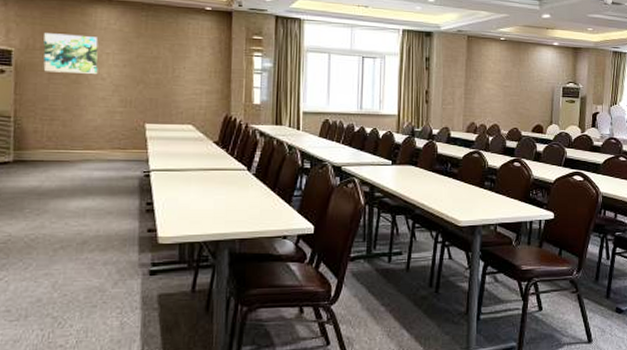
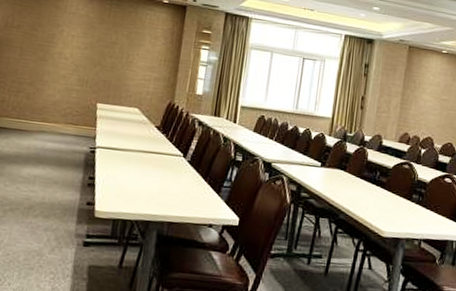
wall art: present [43,33,98,74] -> none [17,13,66,54]

